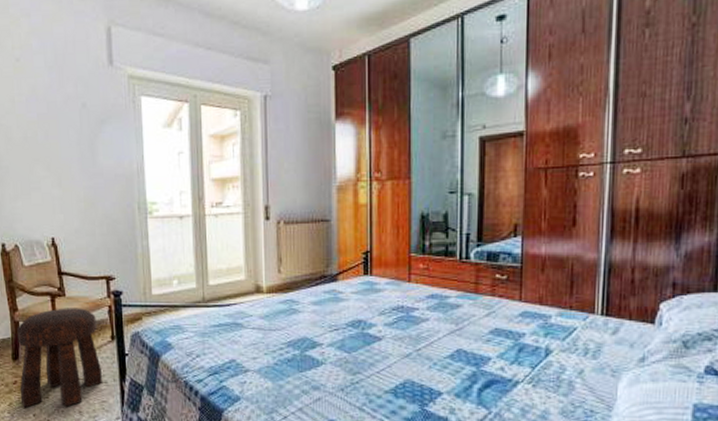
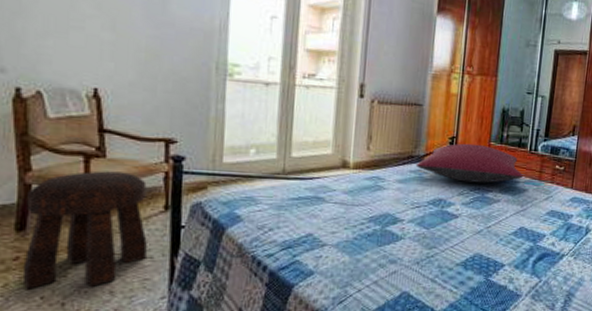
pillow: none [329,257,456,300] -> present [415,143,524,183]

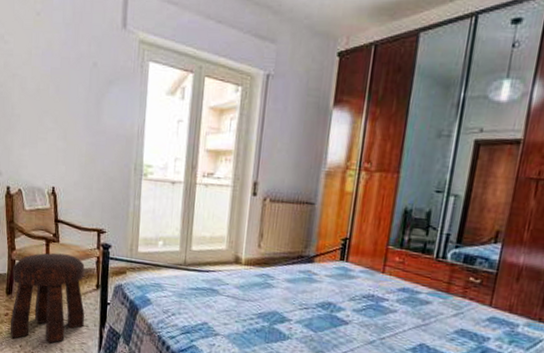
pillow: present [415,143,524,183] -> none [305,245,428,291]

